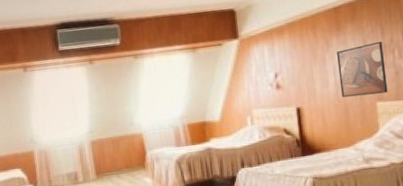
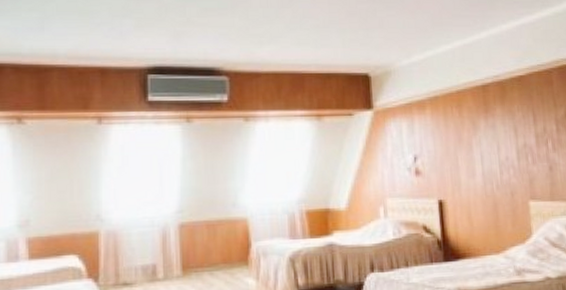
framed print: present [337,41,388,98] -> none [485,129,541,193]

